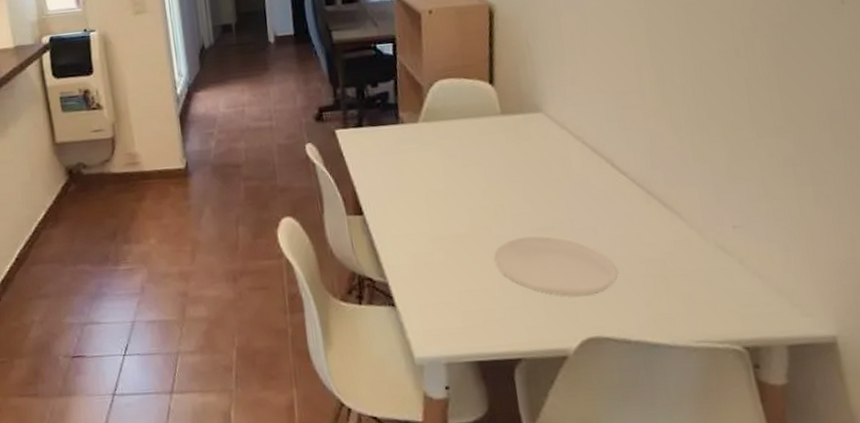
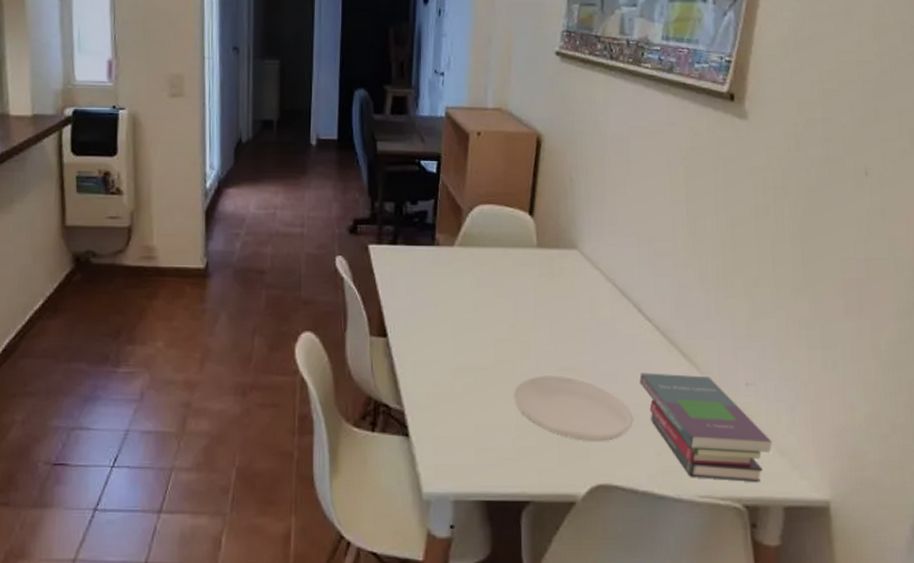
books: none [620,223,768,323] -> present [639,373,772,482]

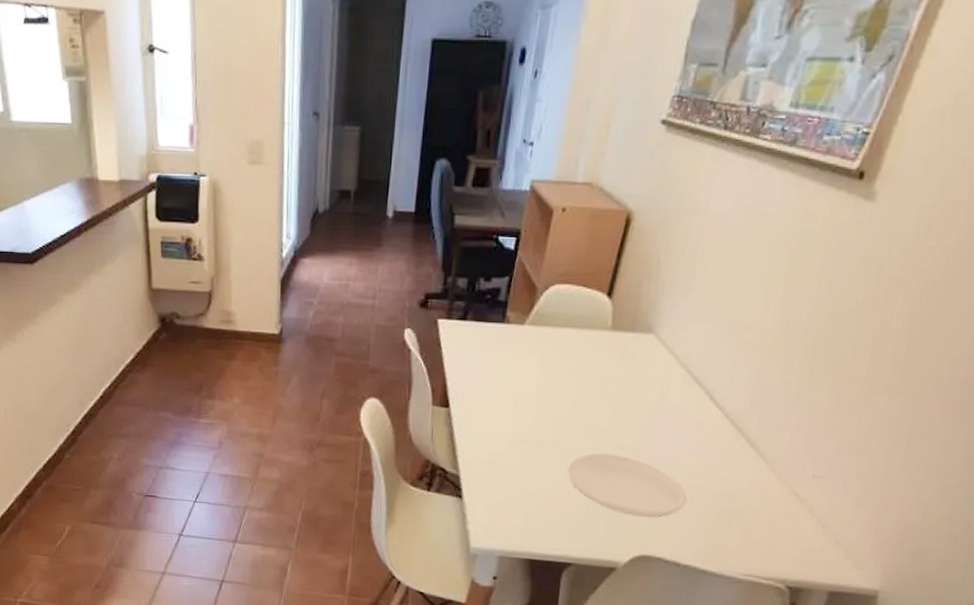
books: present [639,373,772,482] -> none [699,458,830,567]

